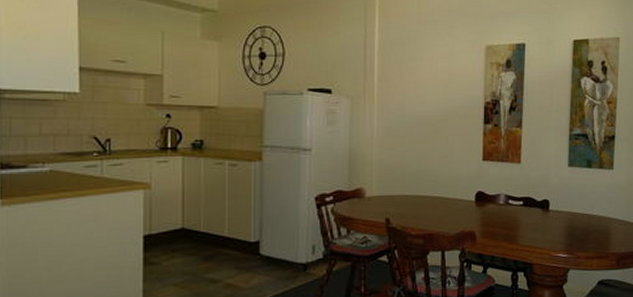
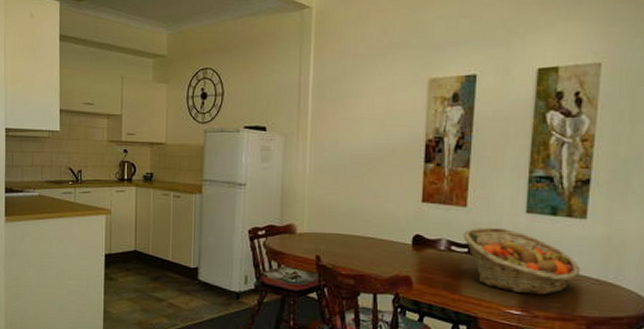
fruit basket: none [518,180,610,239] -> present [463,227,581,295]

